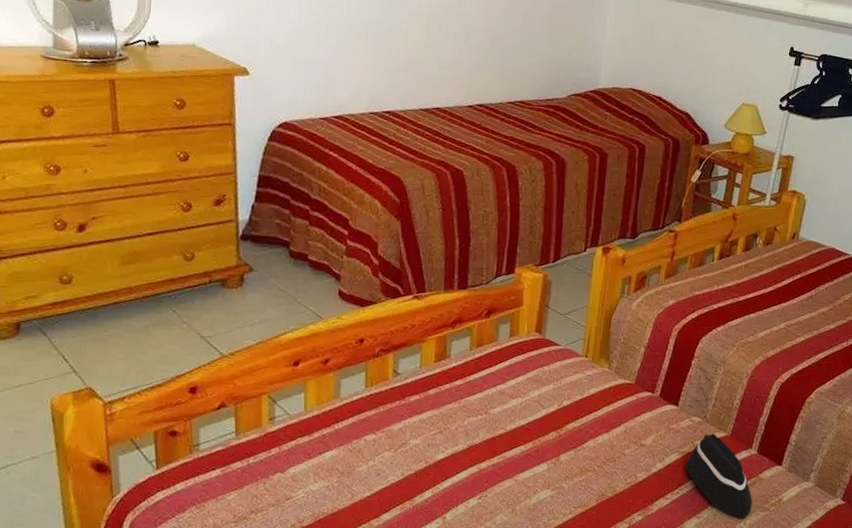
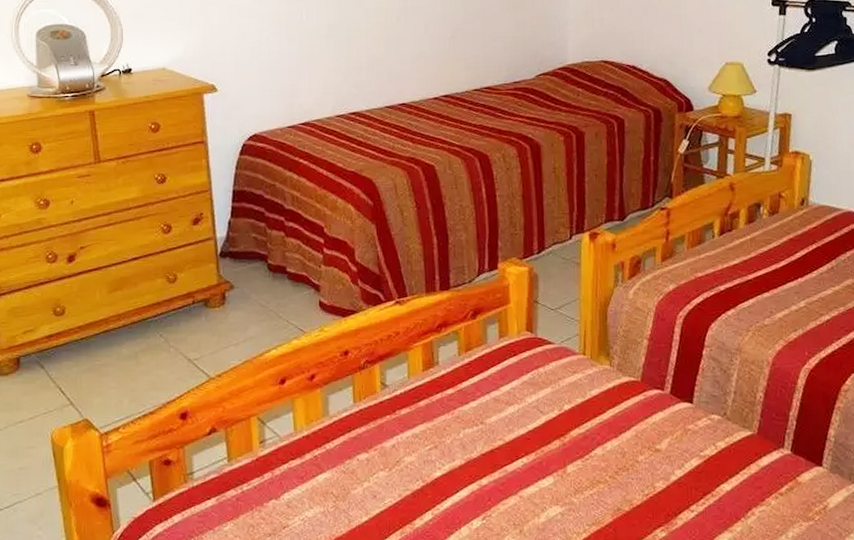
hat: present [685,434,752,520] -> none [709,433,793,532]

